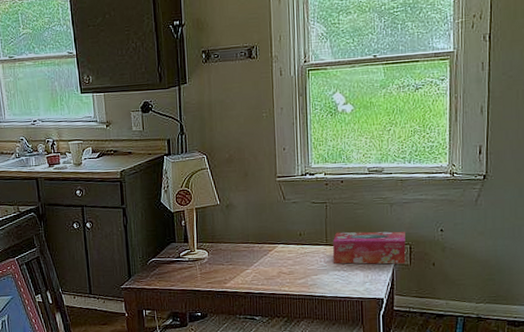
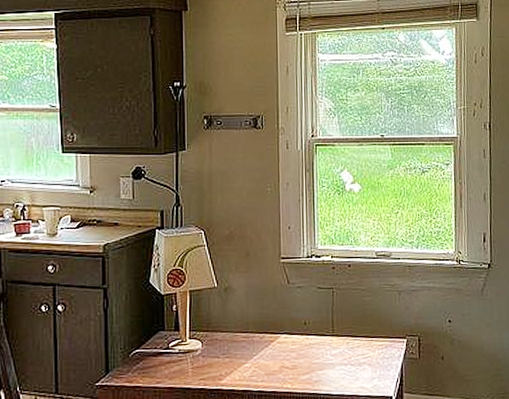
tissue box: present [333,231,406,264] -> none [340,321,415,358]

